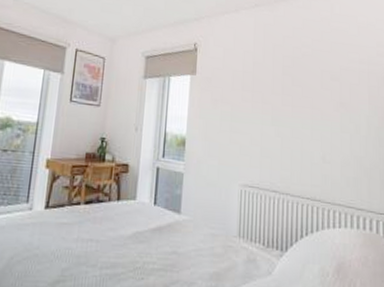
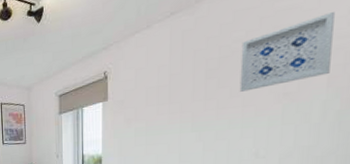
wall art: none [309,42,369,94] -> present [239,12,335,92]

